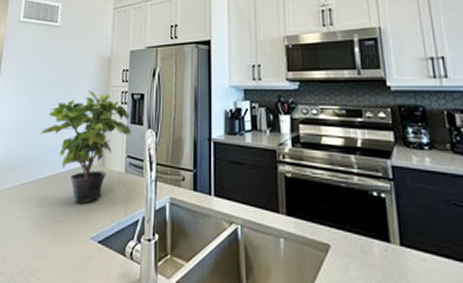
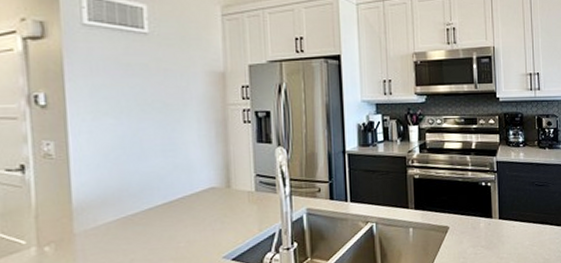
potted plant: present [40,91,133,203] -> none [141,110,260,227]

